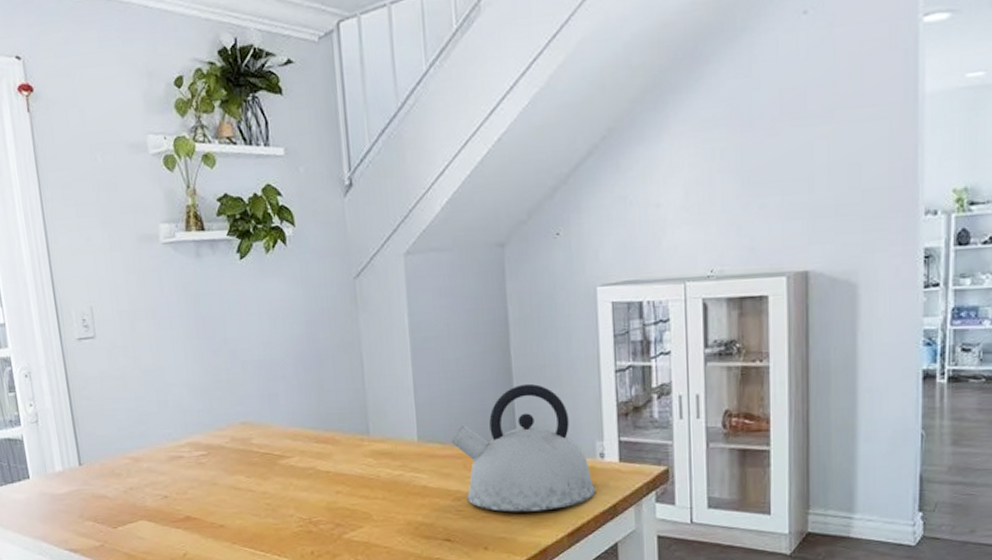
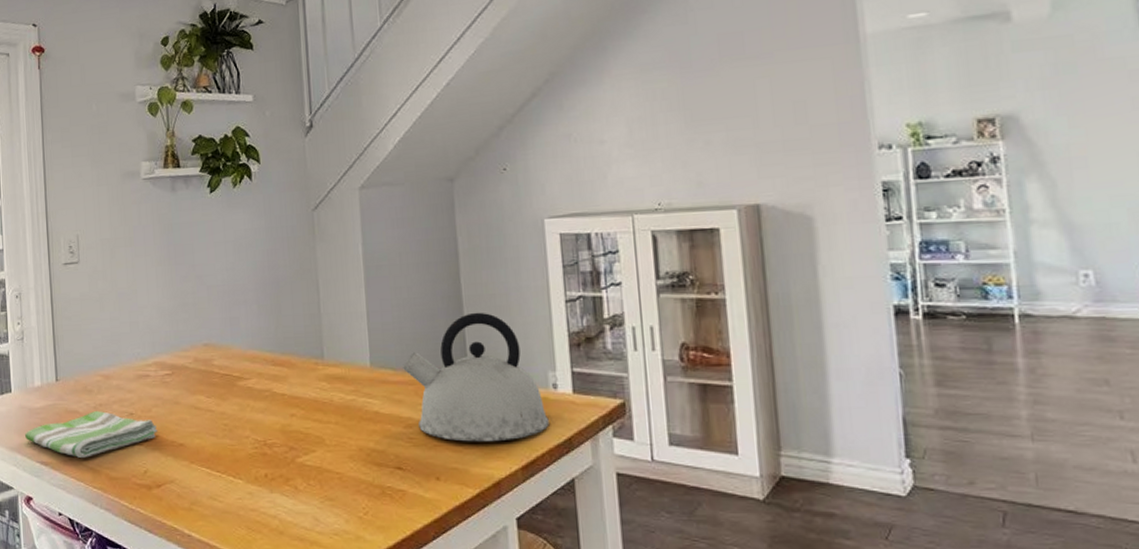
dish towel: none [49,494,196,543] -> present [25,410,158,458]

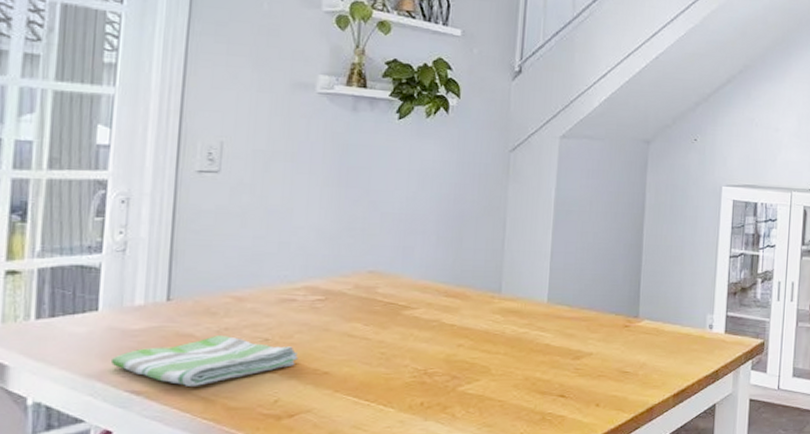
kettle: present [401,312,549,442] -> none [577,260,702,373]

